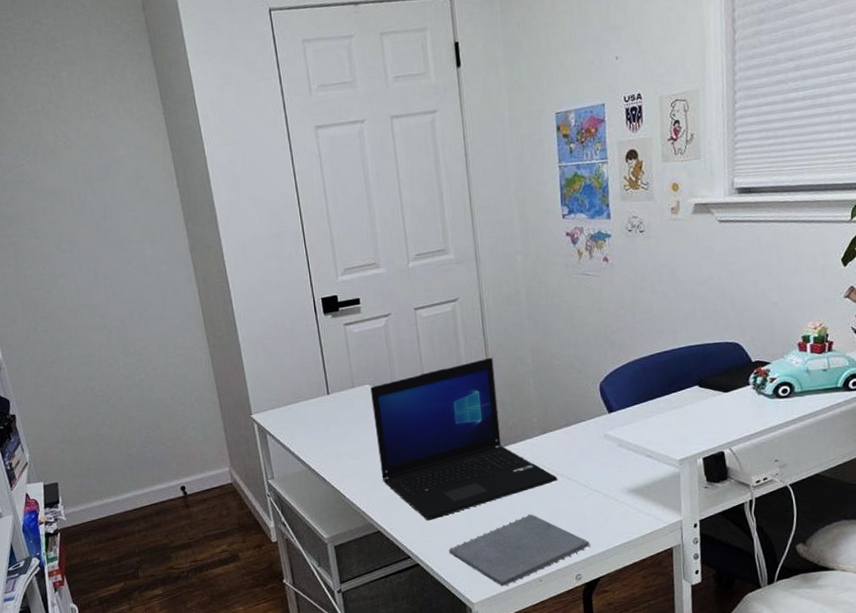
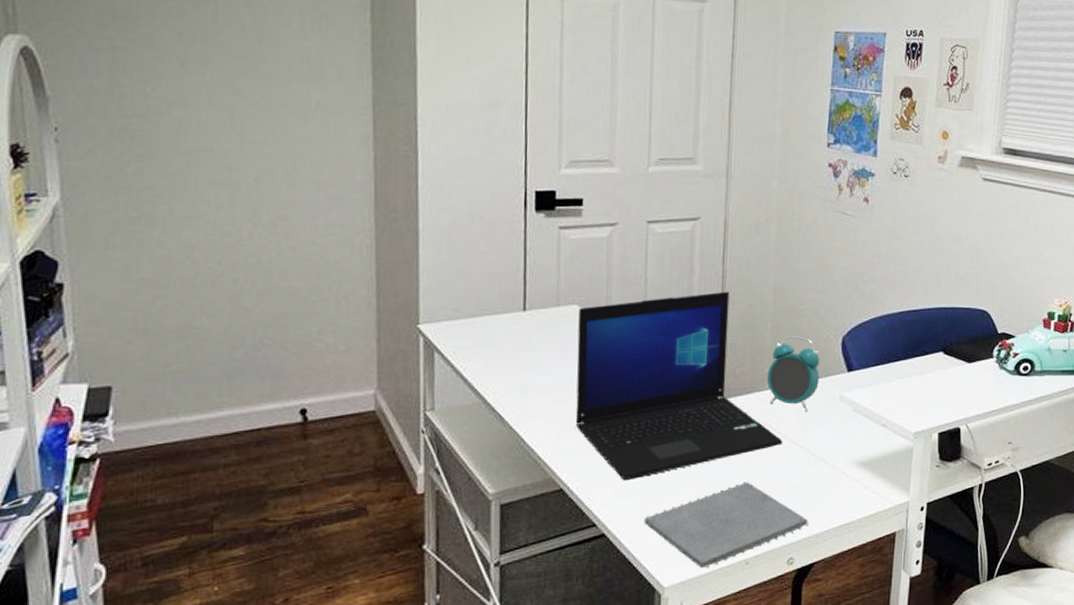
alarm clock: none [535,387,584,452] -> present [766,336,820,412]

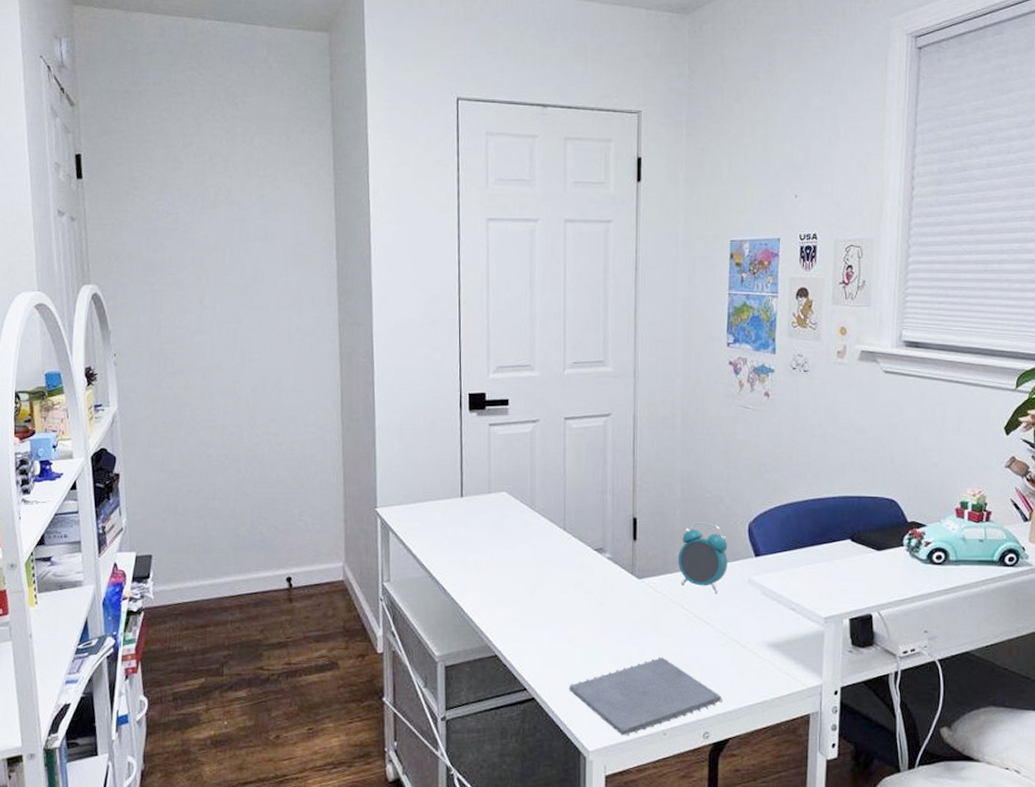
laptop: present [575,291,783,481] -> none [507,480,695,651]

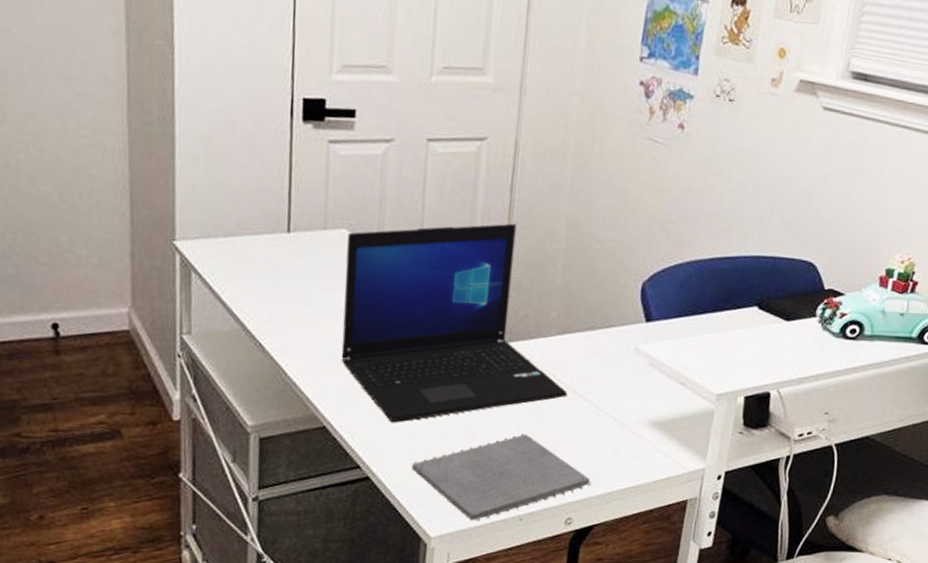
laptop: none [507,480,695,651] -> present [341,223,568,423]
alarm clock: present [677,522,728,594] -> none [553,278,615,364]

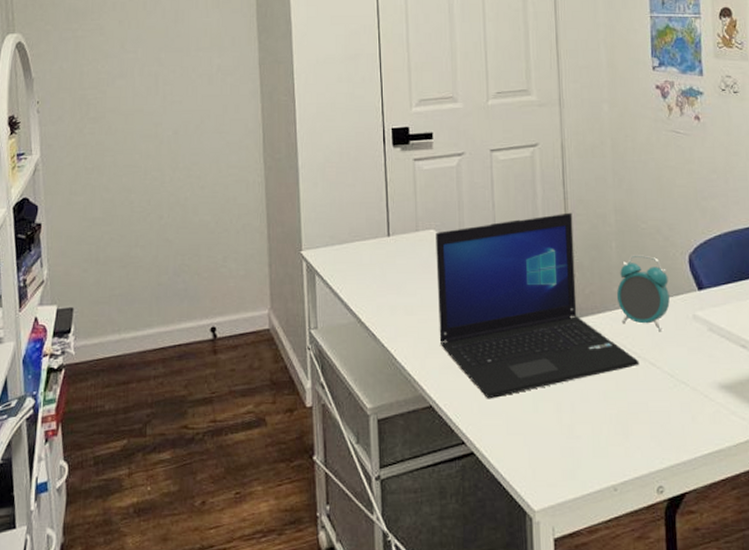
notepad: present [411,434,591,522] -> none [509,403,675,493]
alarm clock: none [553,278,615,364] -> present [616,255,670,332]

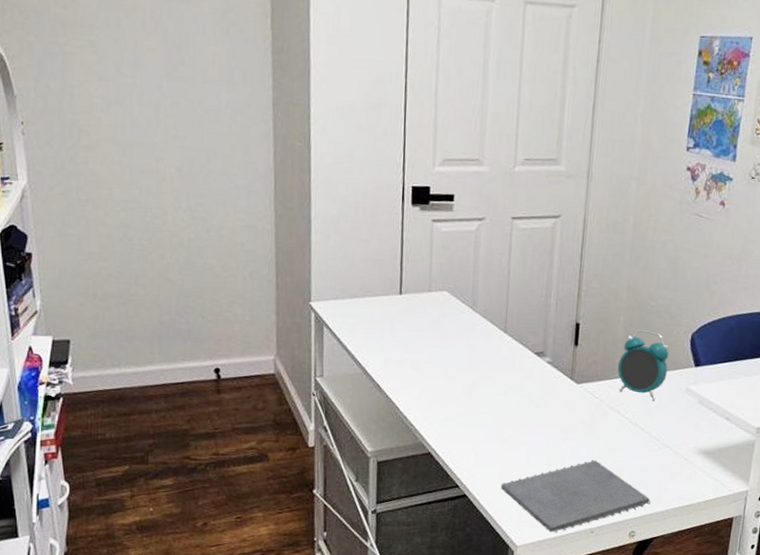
laptop: present [436,212,640,399] -> none [443,285,630,450]
notepad: none [509,403,675,493] -> present [500,460,651,533]

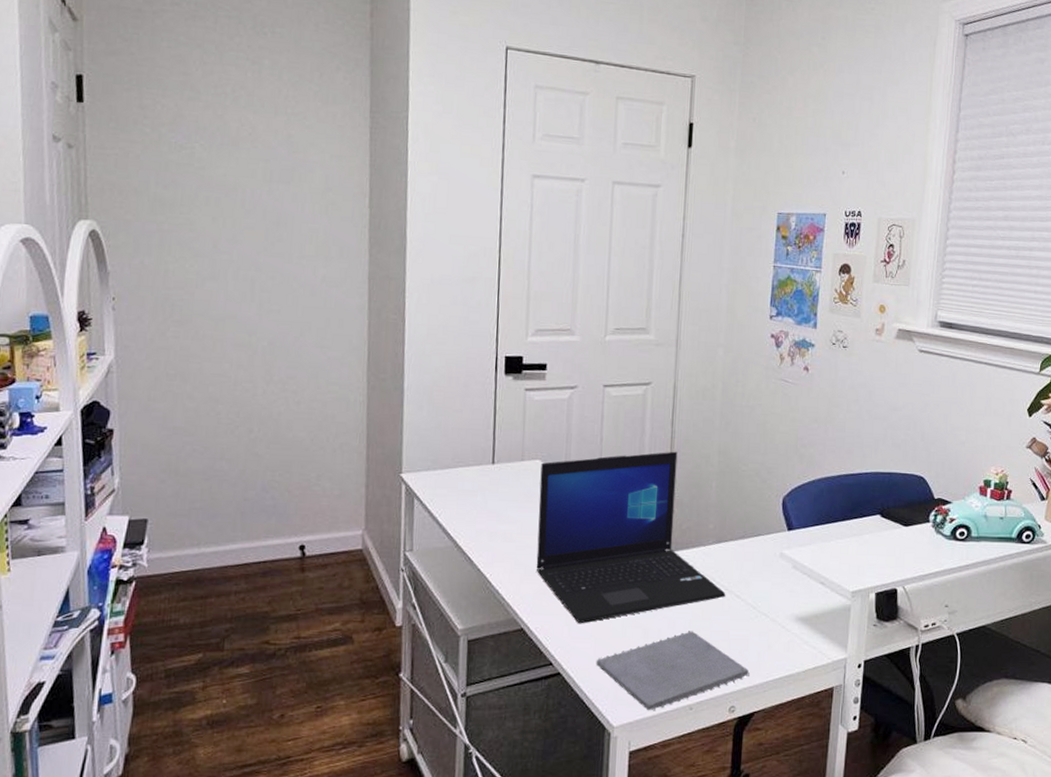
laptop: none [443,285,630,450] -> present [536,451,726,624]
alarm clock: present [617,330,669,401] -> none [711,495,762,568]

